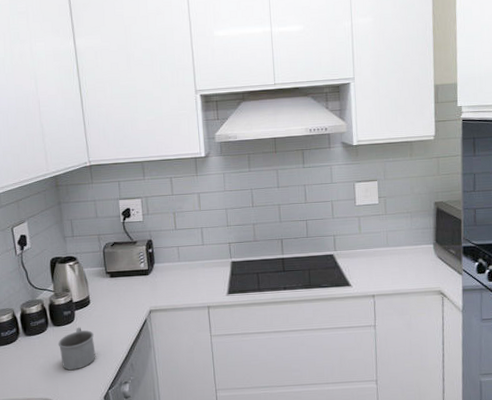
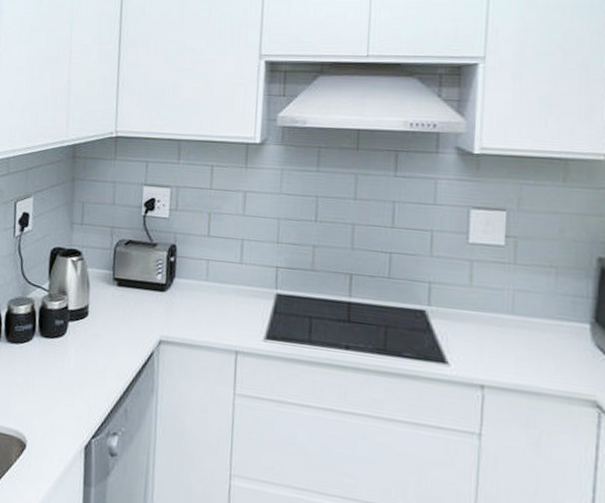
mug: present [58,327,96,370] -> none [41,344,86,401]

